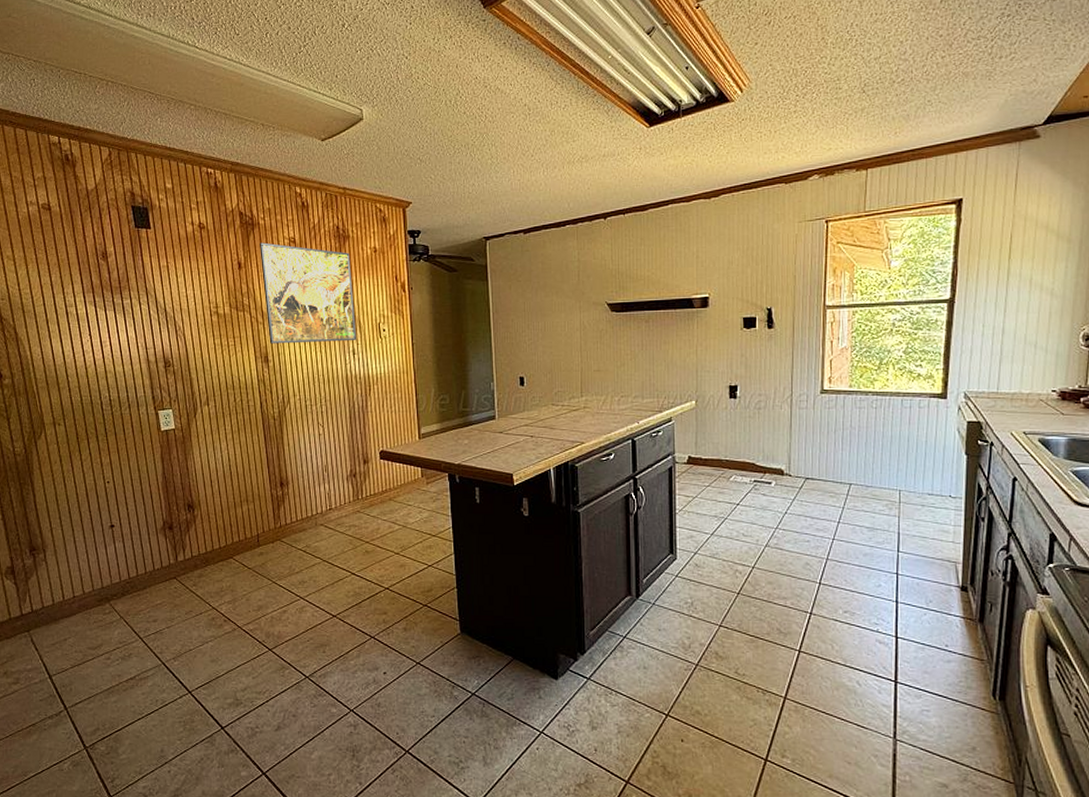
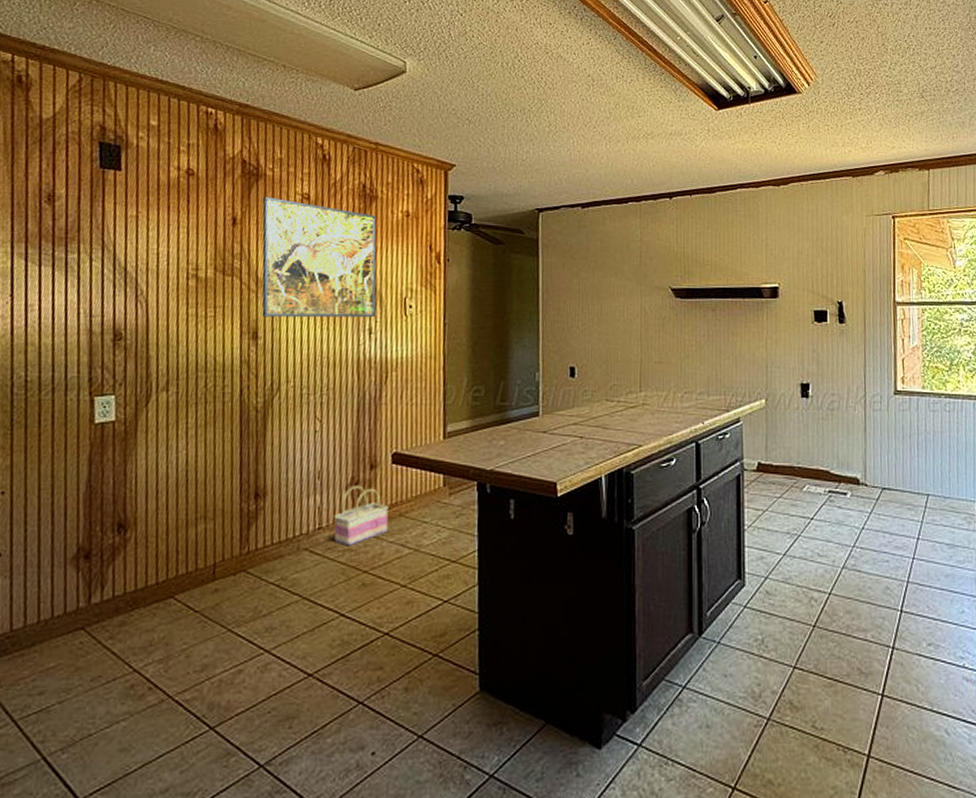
basket: none [339,476,382,523] -> present [333,485,389,546]

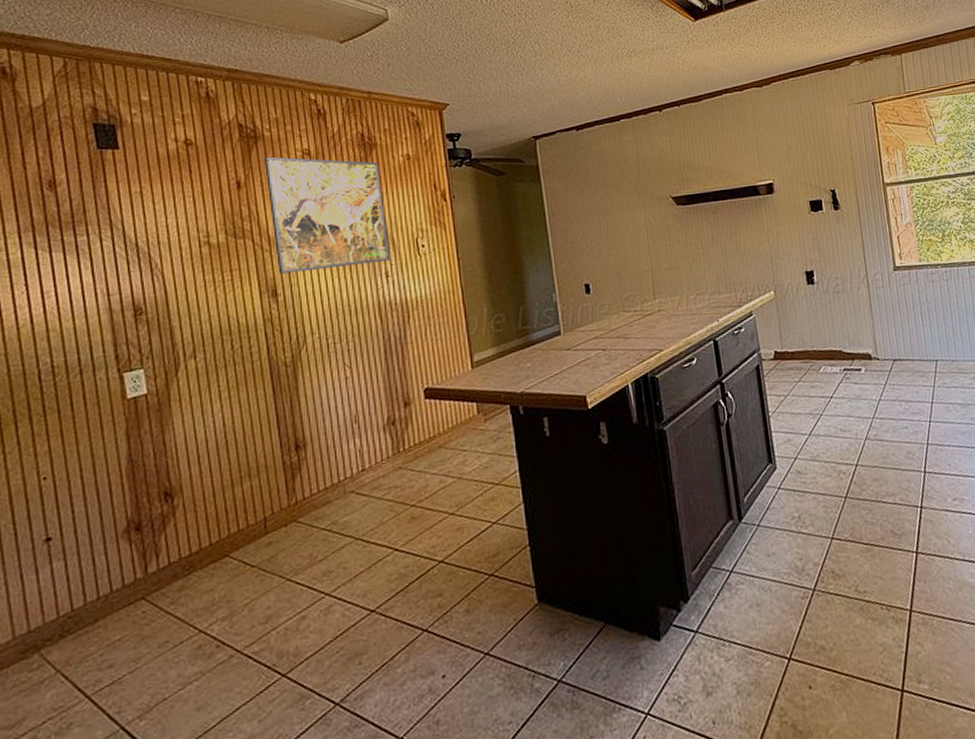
basket: present [333,485,389,546] -> none [375,423,430,484]

